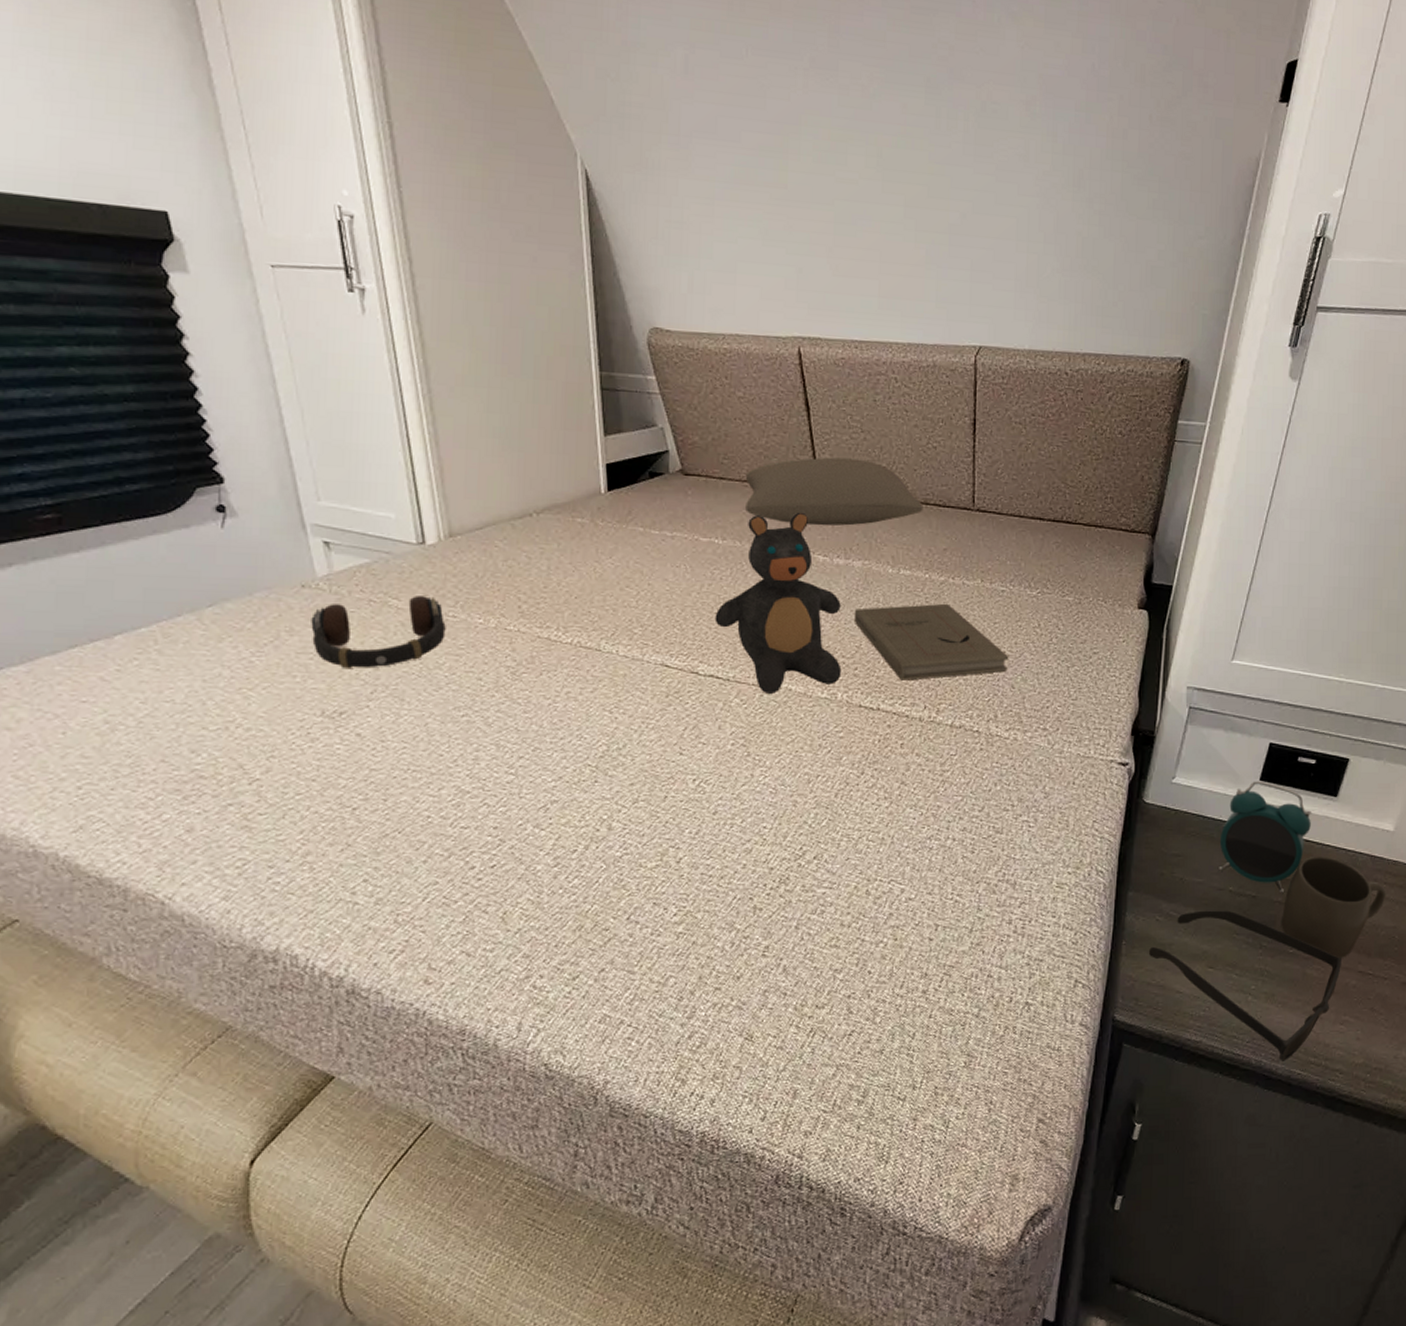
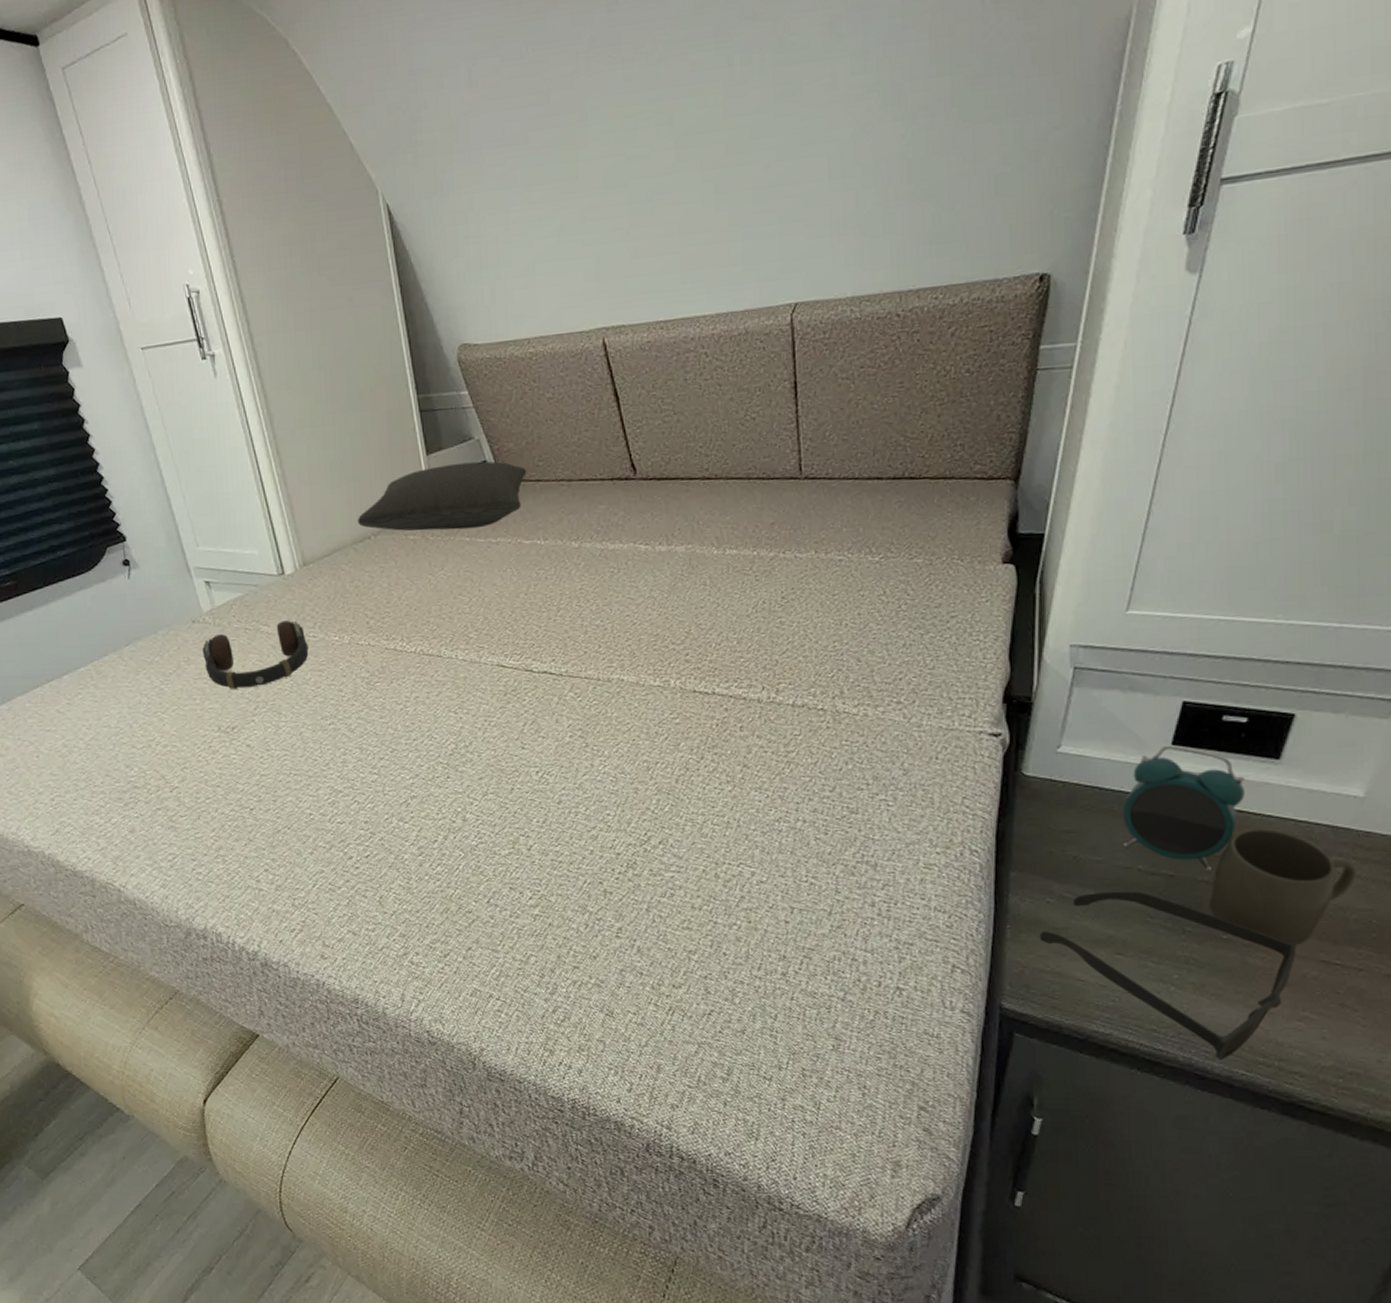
pillow: none [519,448,711,519] -> present [358,461,527,531]
stuffed animal: present [714,512,842,694] -> none [543,503,673,685]
pillow: present [745,457,924,526] -> none [561,442,746,517]
book: present [853,603,1009,681] -> none [680,579,853,663]

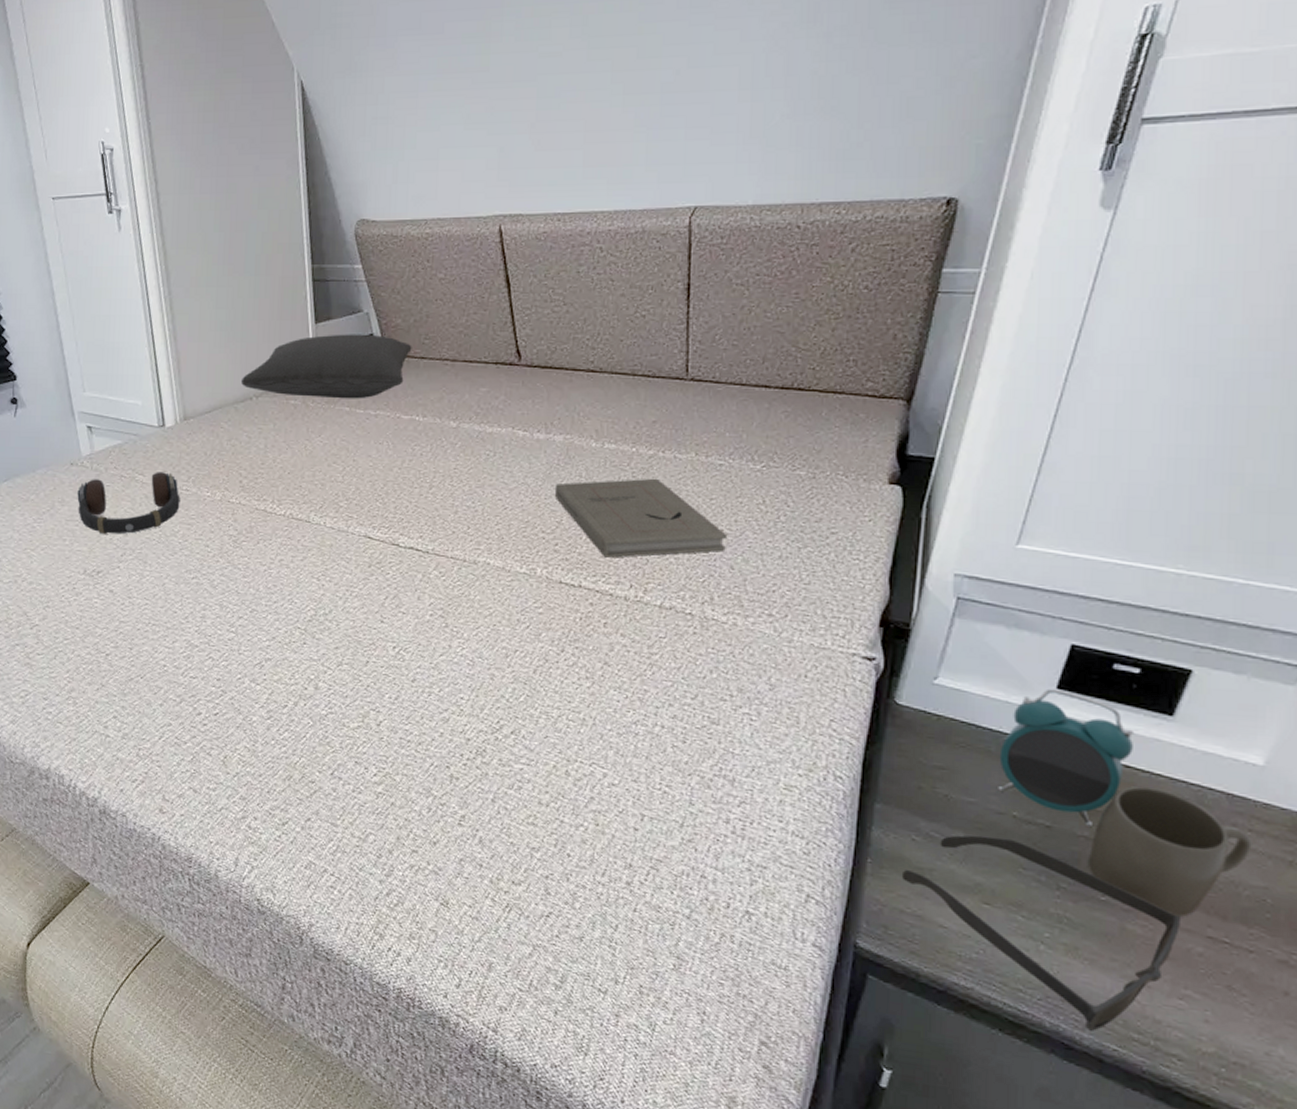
book: none [680,579,853,663] -> present [554,478,728,558]

